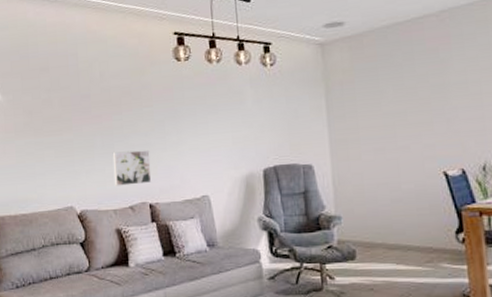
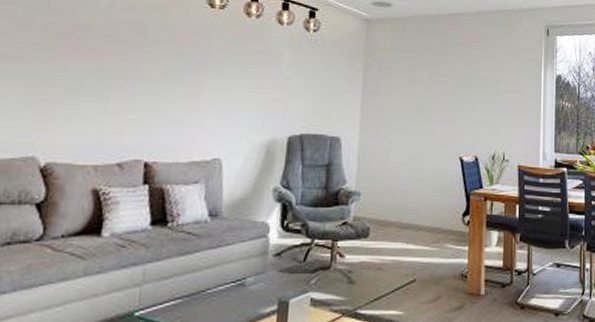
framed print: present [112,150,152,186] -> none [101,97,157,139]

